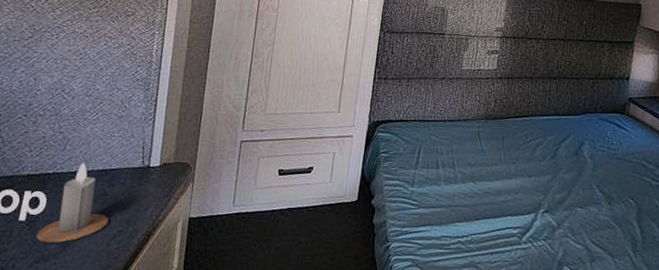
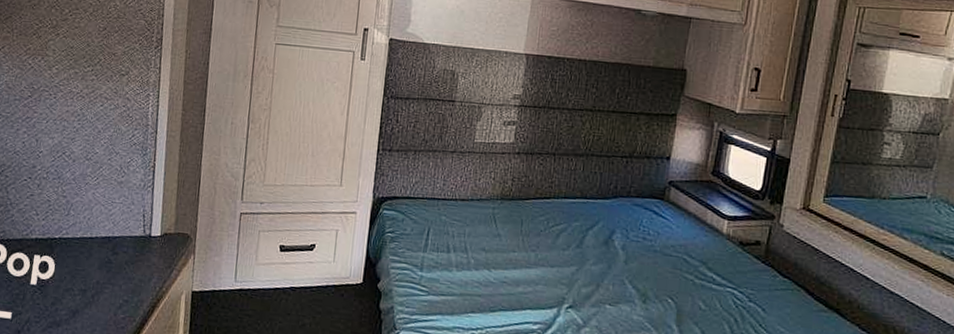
candle: present [36,163,109,244] -> none [47,229,115,309]

